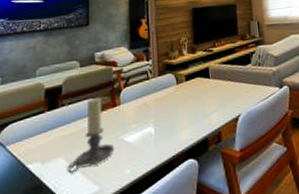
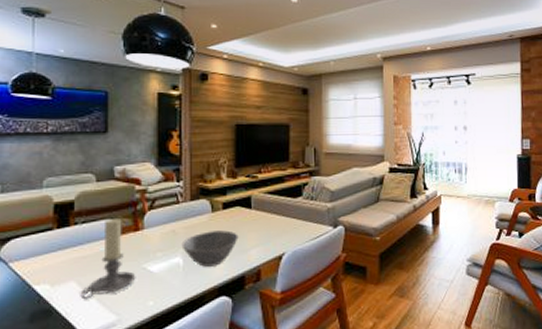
bowl: none [152,99,200,134] -> present [181,230,239,267]

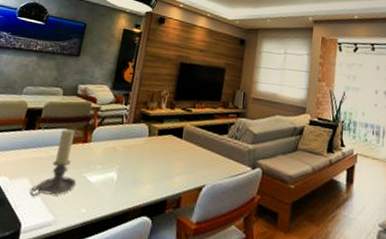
bowl: present [181,230,239,267] -> none [118,153,168,187]

